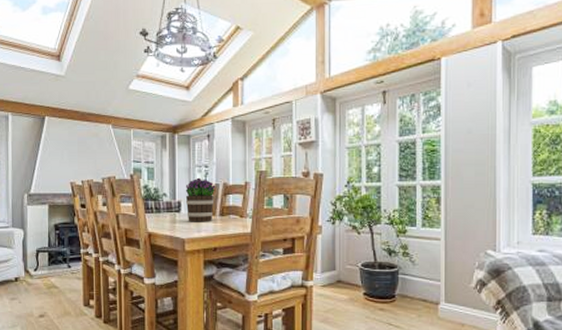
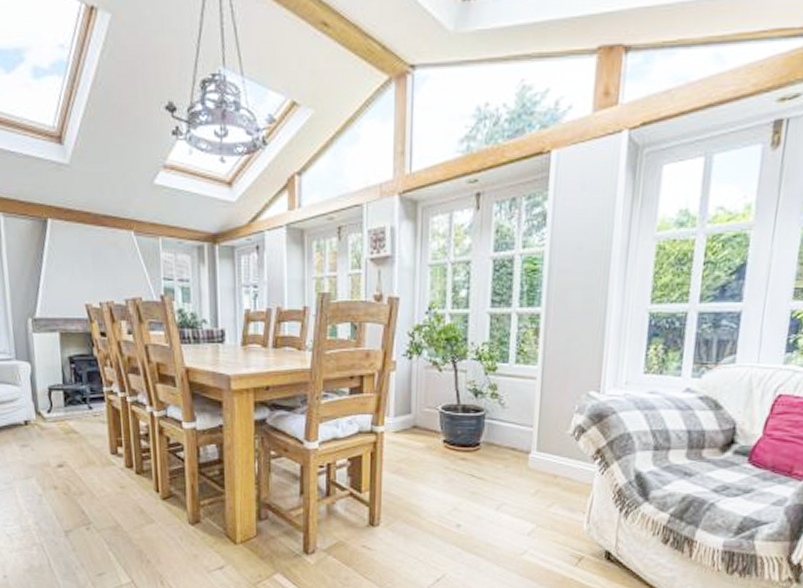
bouquet: present [185,177,216,222] -> none [229,300,267,356]

